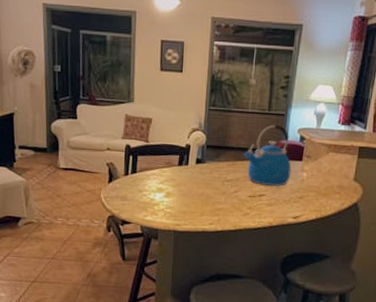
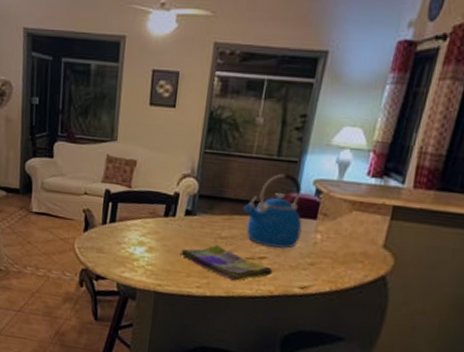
dish towel: none [193,186,271,216] -> present [179,244,273,281]

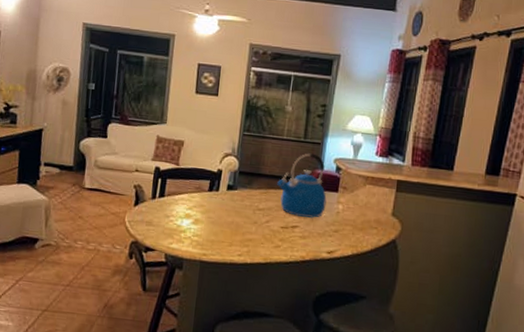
dish towel: present [179,244,273,281] -> none [222,215,304,248]

